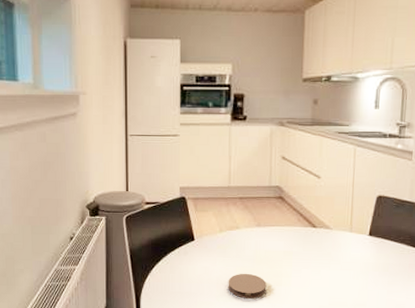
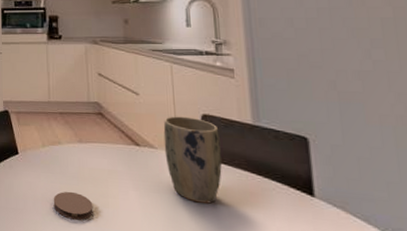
plant pot: none [338,198,391,276] -> present [163,116,222,204]

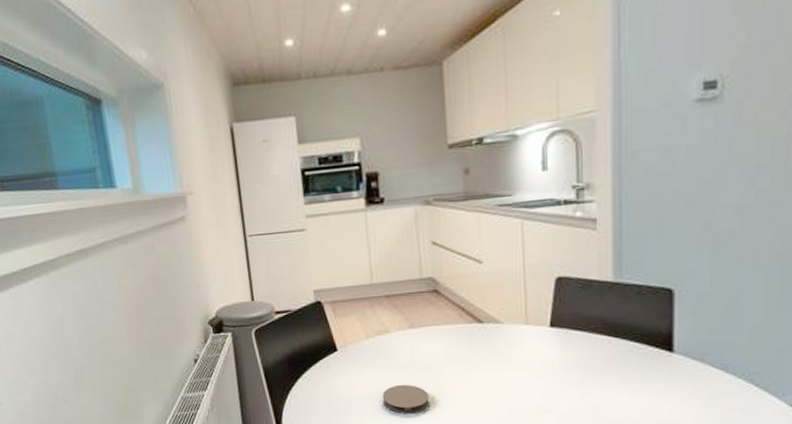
plant pot: present [163,116,222,204] -> none [510,282,577,376]

